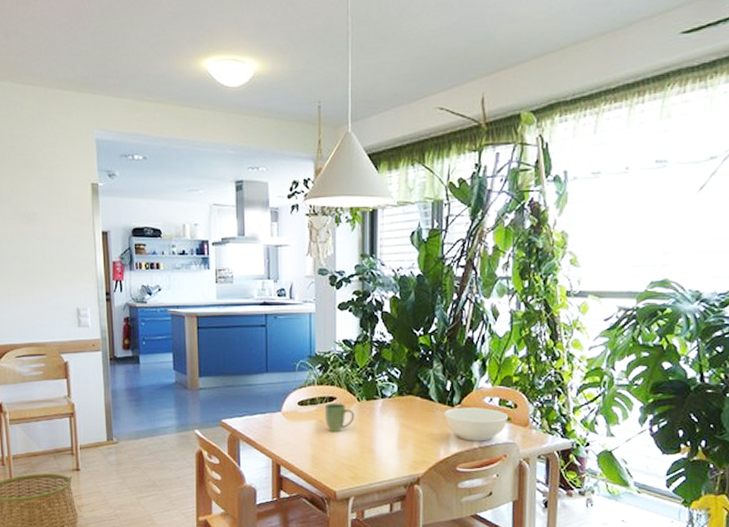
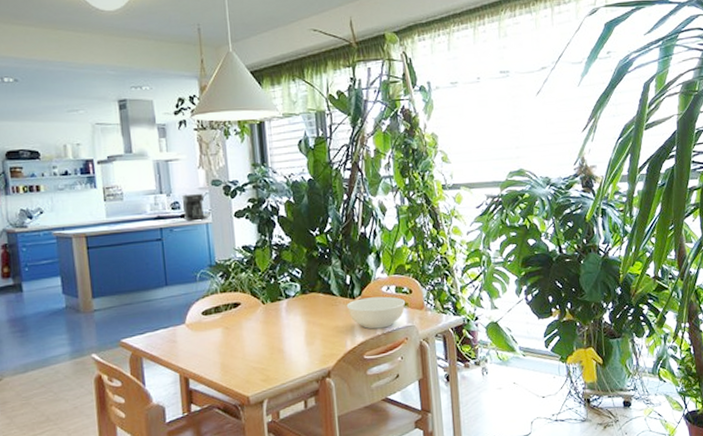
coffee maker: none [288,281,312,310] -> present [181,193,208,222]
mug: present [324,403,355,433] -> none [229,308,261,338]

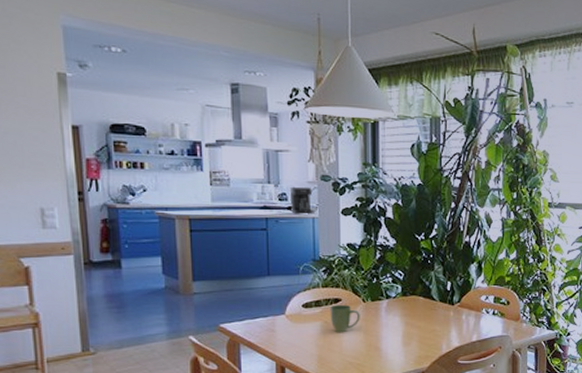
mug: none [229,308,261,338] -> present [330,304,360,333]
bowl: present [346,296,406,329] -> none [445,305,503,336]

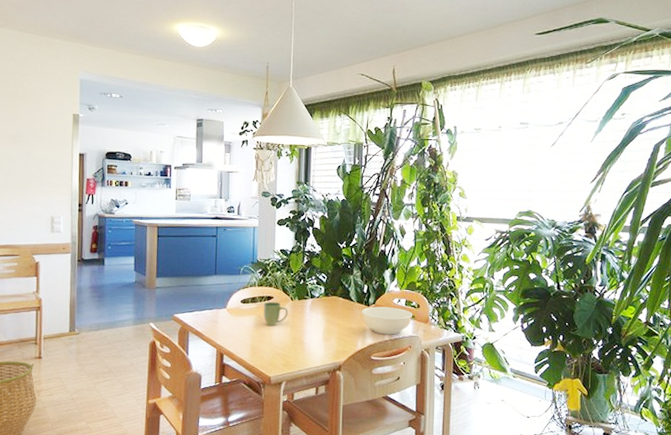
coffee maker: present [289,186,315,214] -> none [236,201,255,224]
bowl: none [445,305,503,336] -> present [361,306,413,335]

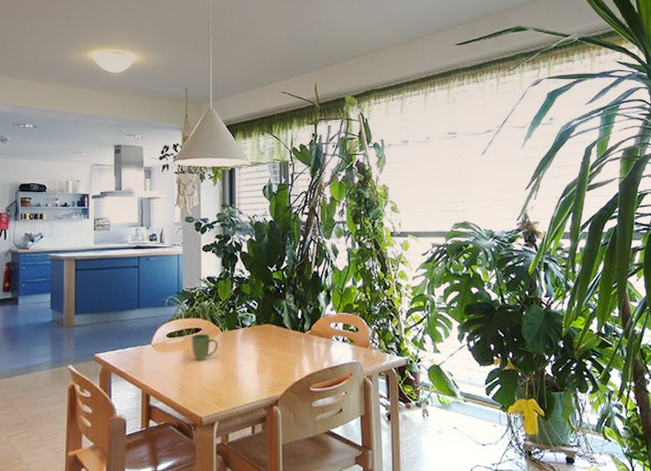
bowl: present [361,306,413,335] -> none [296,332,352,363]

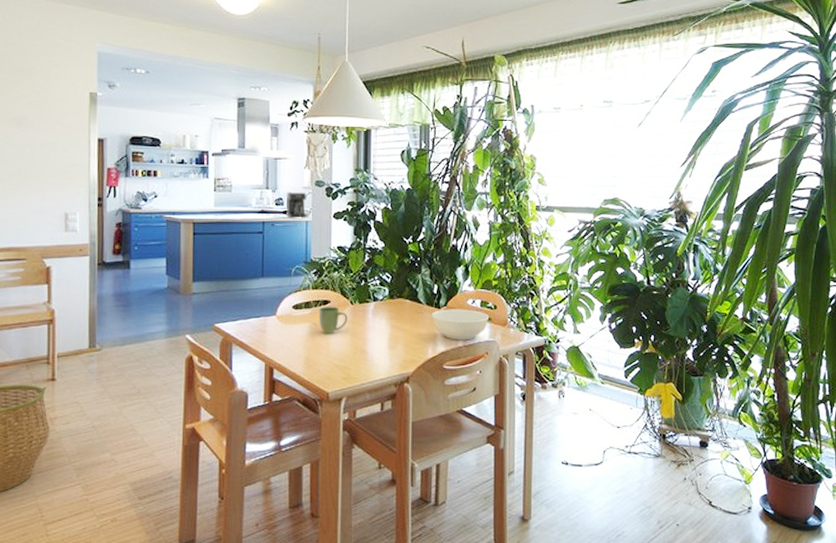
coffee maker: none [159,228,180,252] -> present [286,192,308,218]
bowl: none [296,332,352,363] -> present [431,309,490,340]

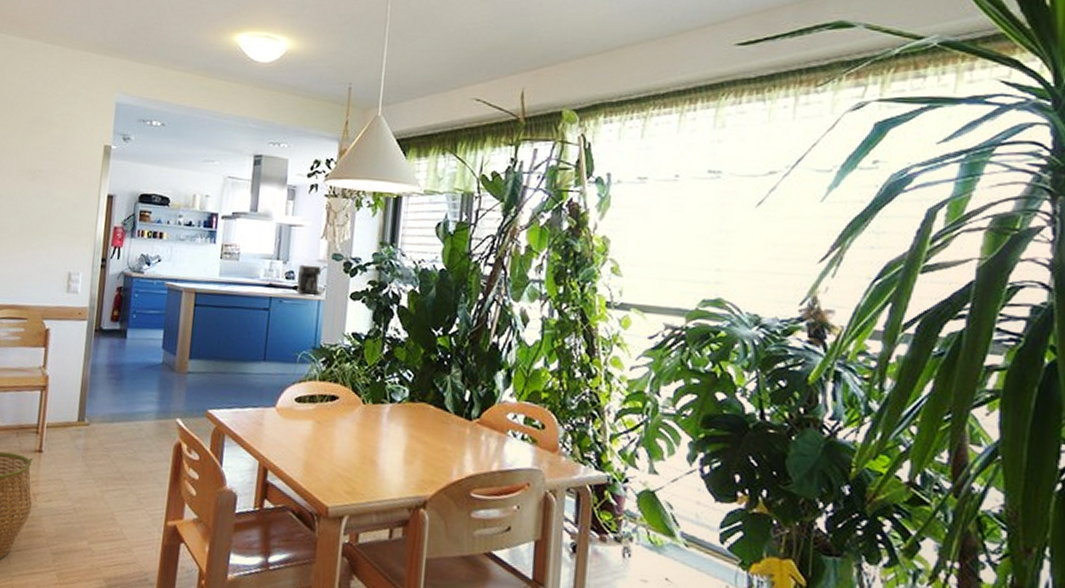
mug: present [318,306,348,335] -> none [323,402,358,438]
bowl: present [431,309,490,340] -> none [459,421,535,465]

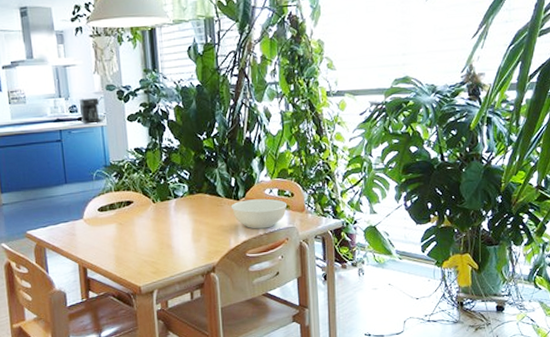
bowl: none [459,421,535,465] -> present [231,198,288,229]

